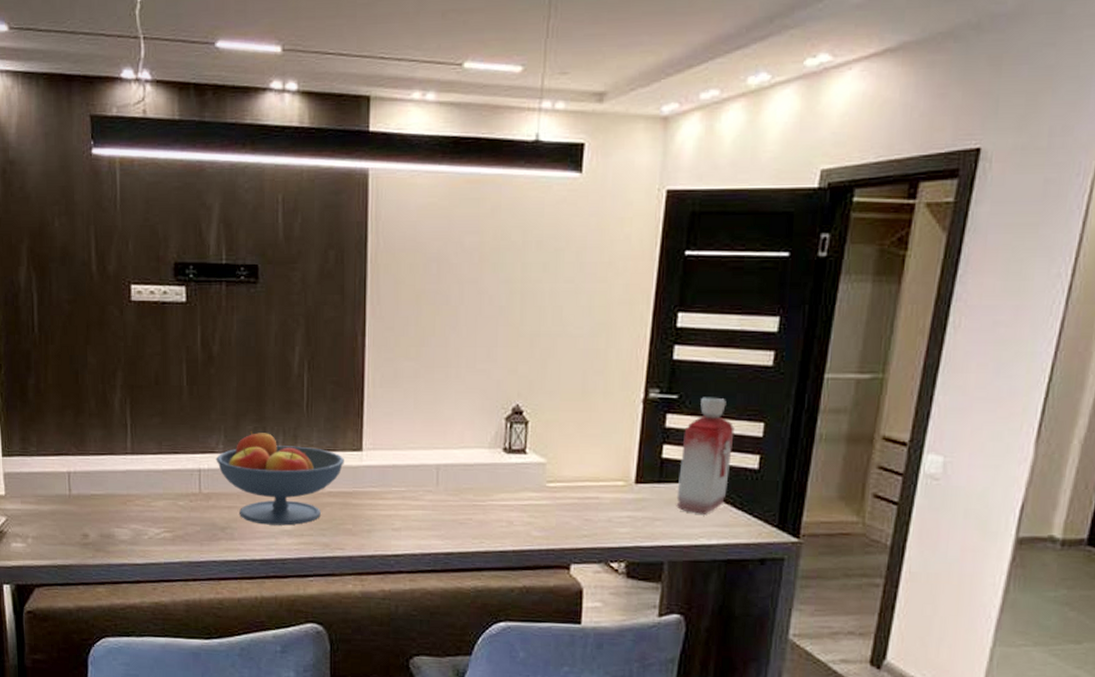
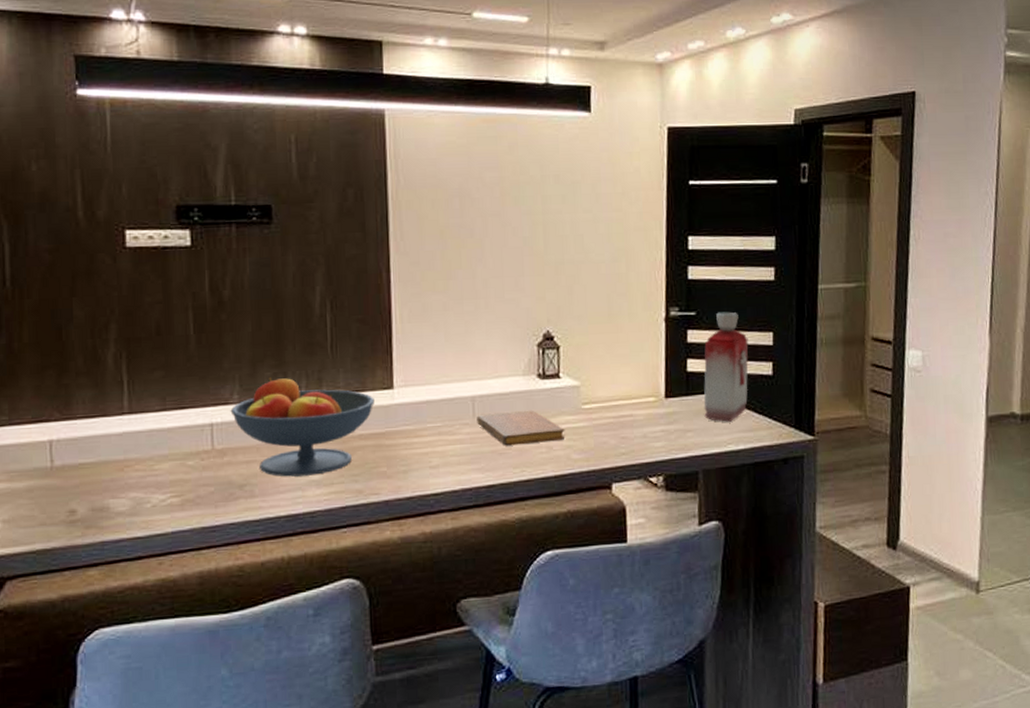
notebook: none [440,483,527,517] -> present [477,410,565,446]

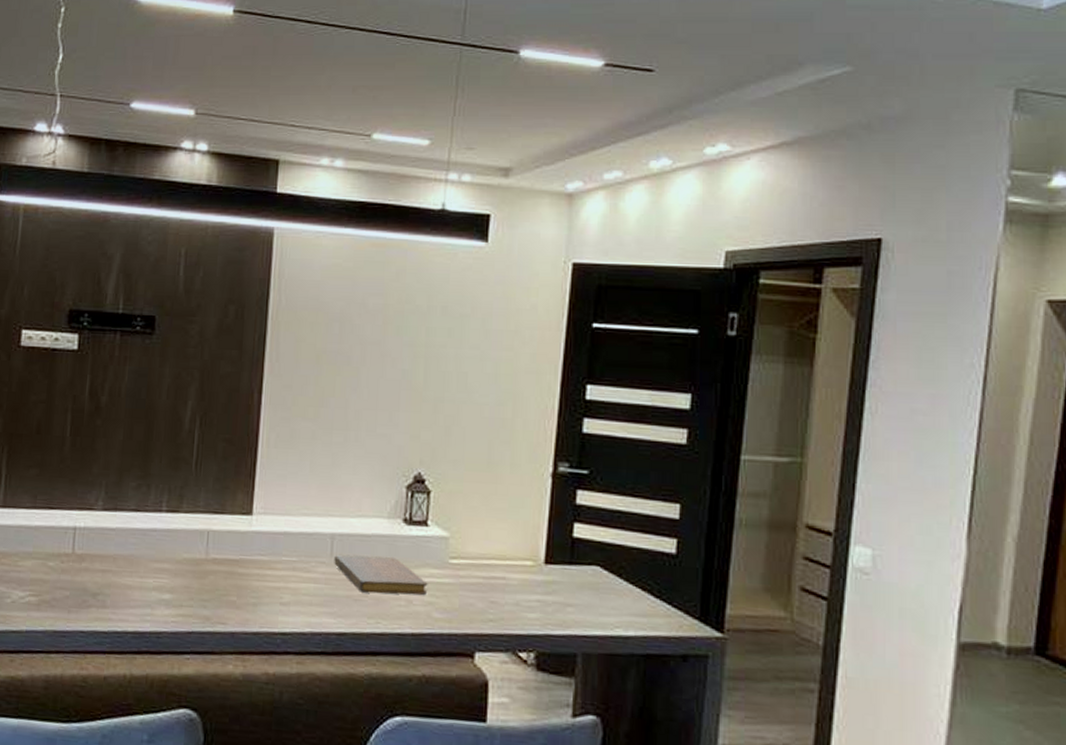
fruit bowl: present [230,378,375,477] -> none [93,488,232,594]
bottle: present [703,311,749,422] -> none [589,473,649,602]

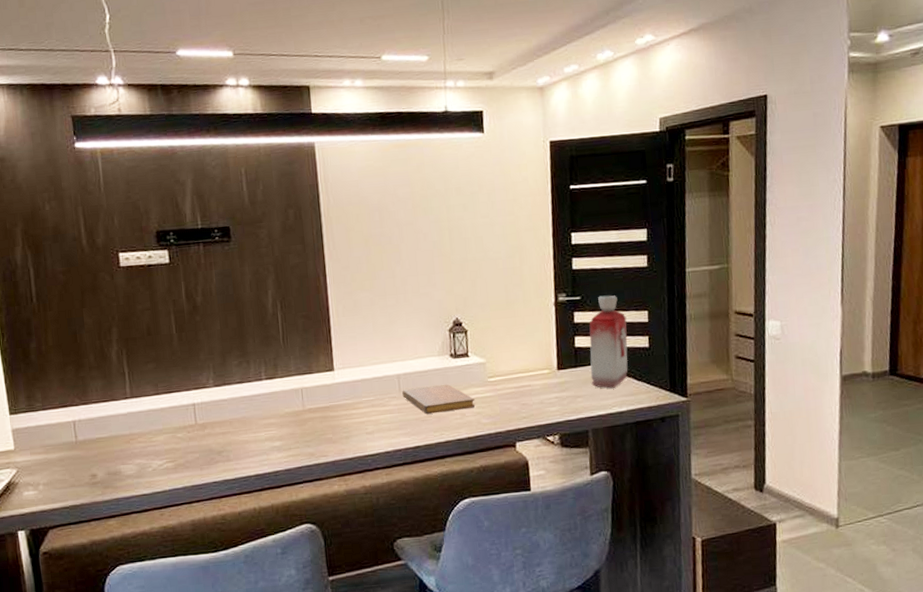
bottle: none [589,473,649,602] -> present [589,295,629,388]

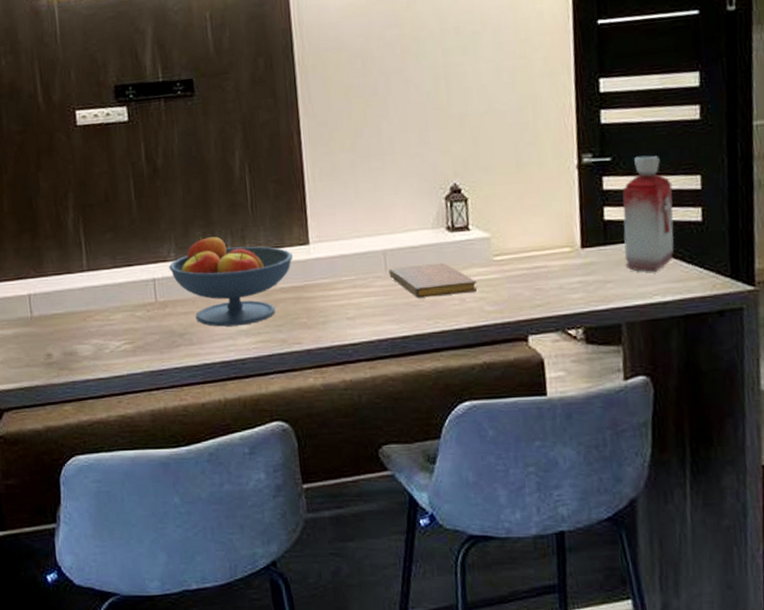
fruit bowl: none [207,365,320,444] -> present [168,237,293,327]

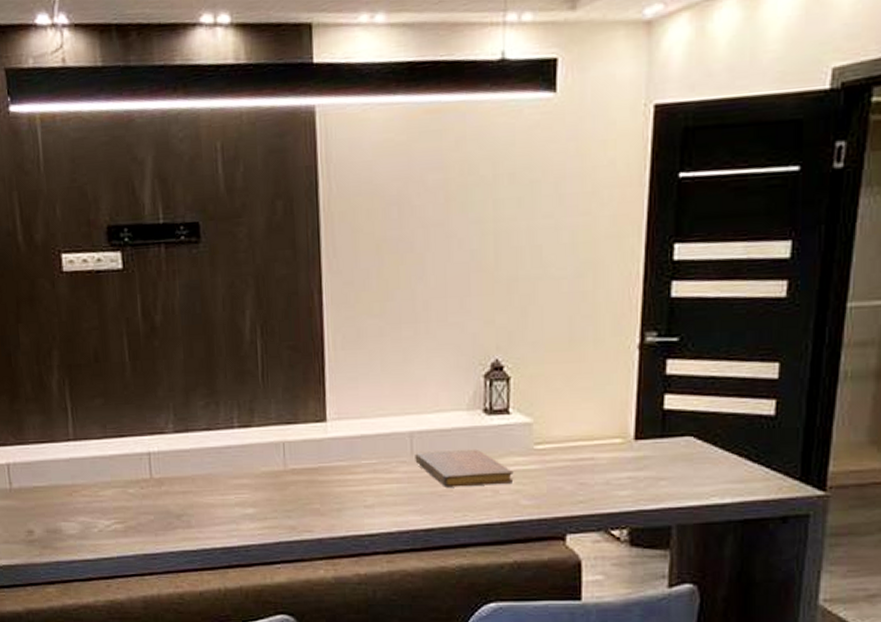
fruit bowl: present [168,237,293,327] -> none [166,407,307,509]
bottle: present [622,155,675,272] -> none [682,337,746,470]

